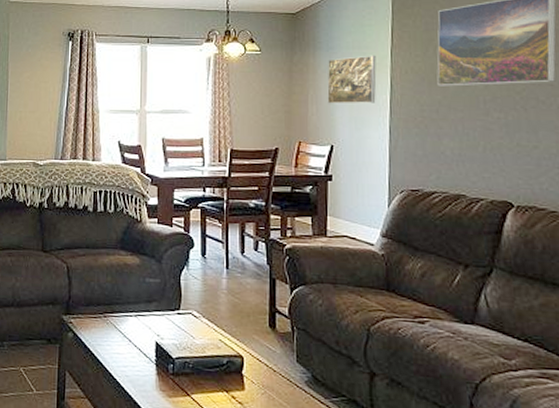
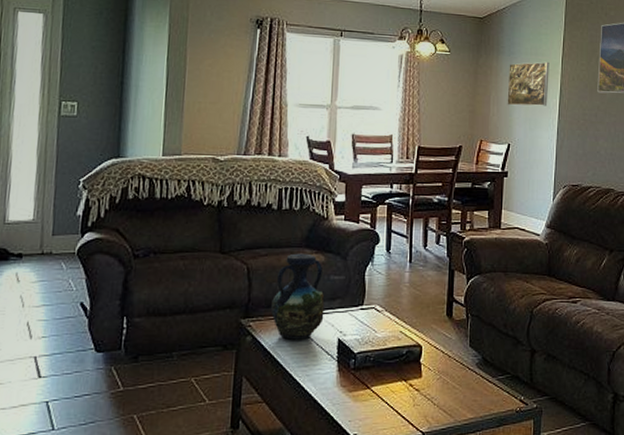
vase: none [90,254,141,340] -> present [271,253,325,340]

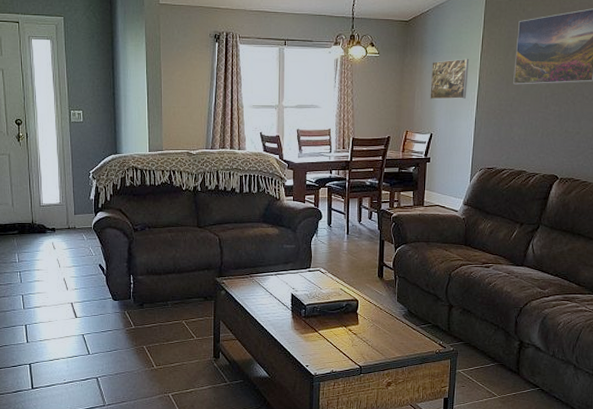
vase: present [271,253,325,340] -> none [239,227,280,294]

